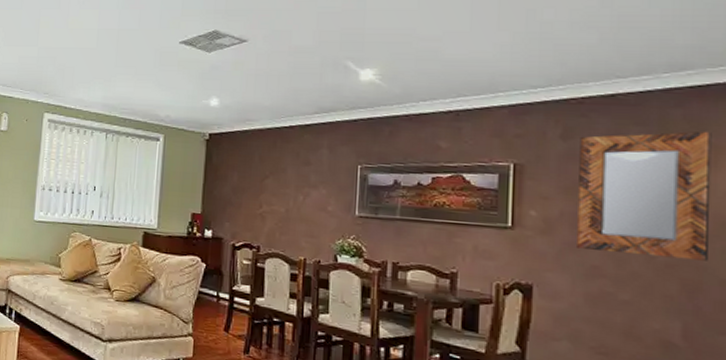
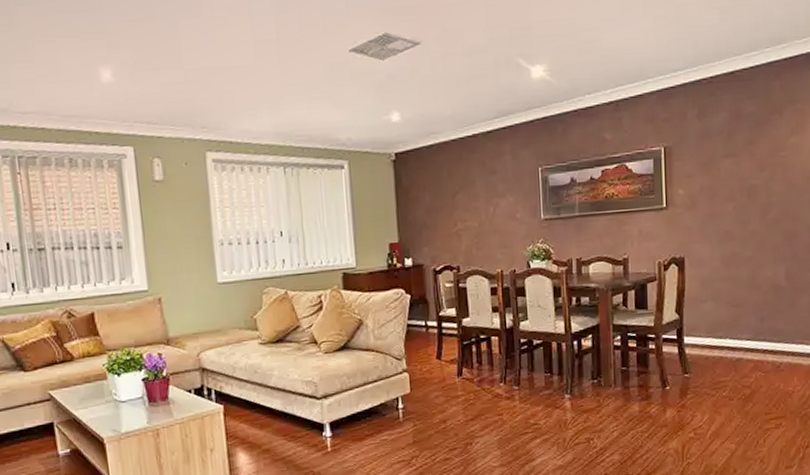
home mirror: present [577,131,712,261] -> none [711,99,800,218]

